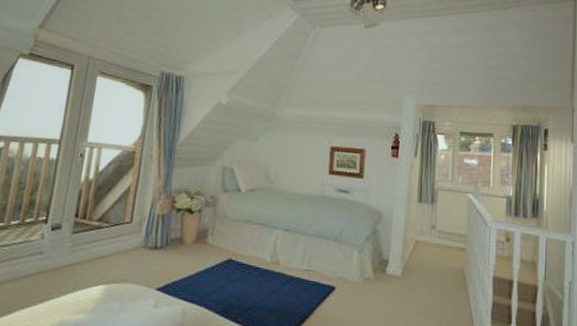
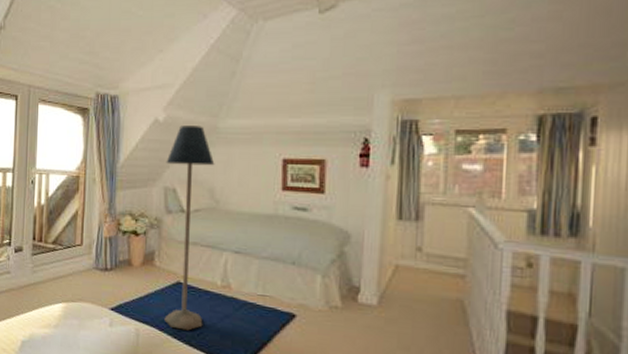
floor lamp: none [213,110,272,308] -> present [164,125,215,331]

